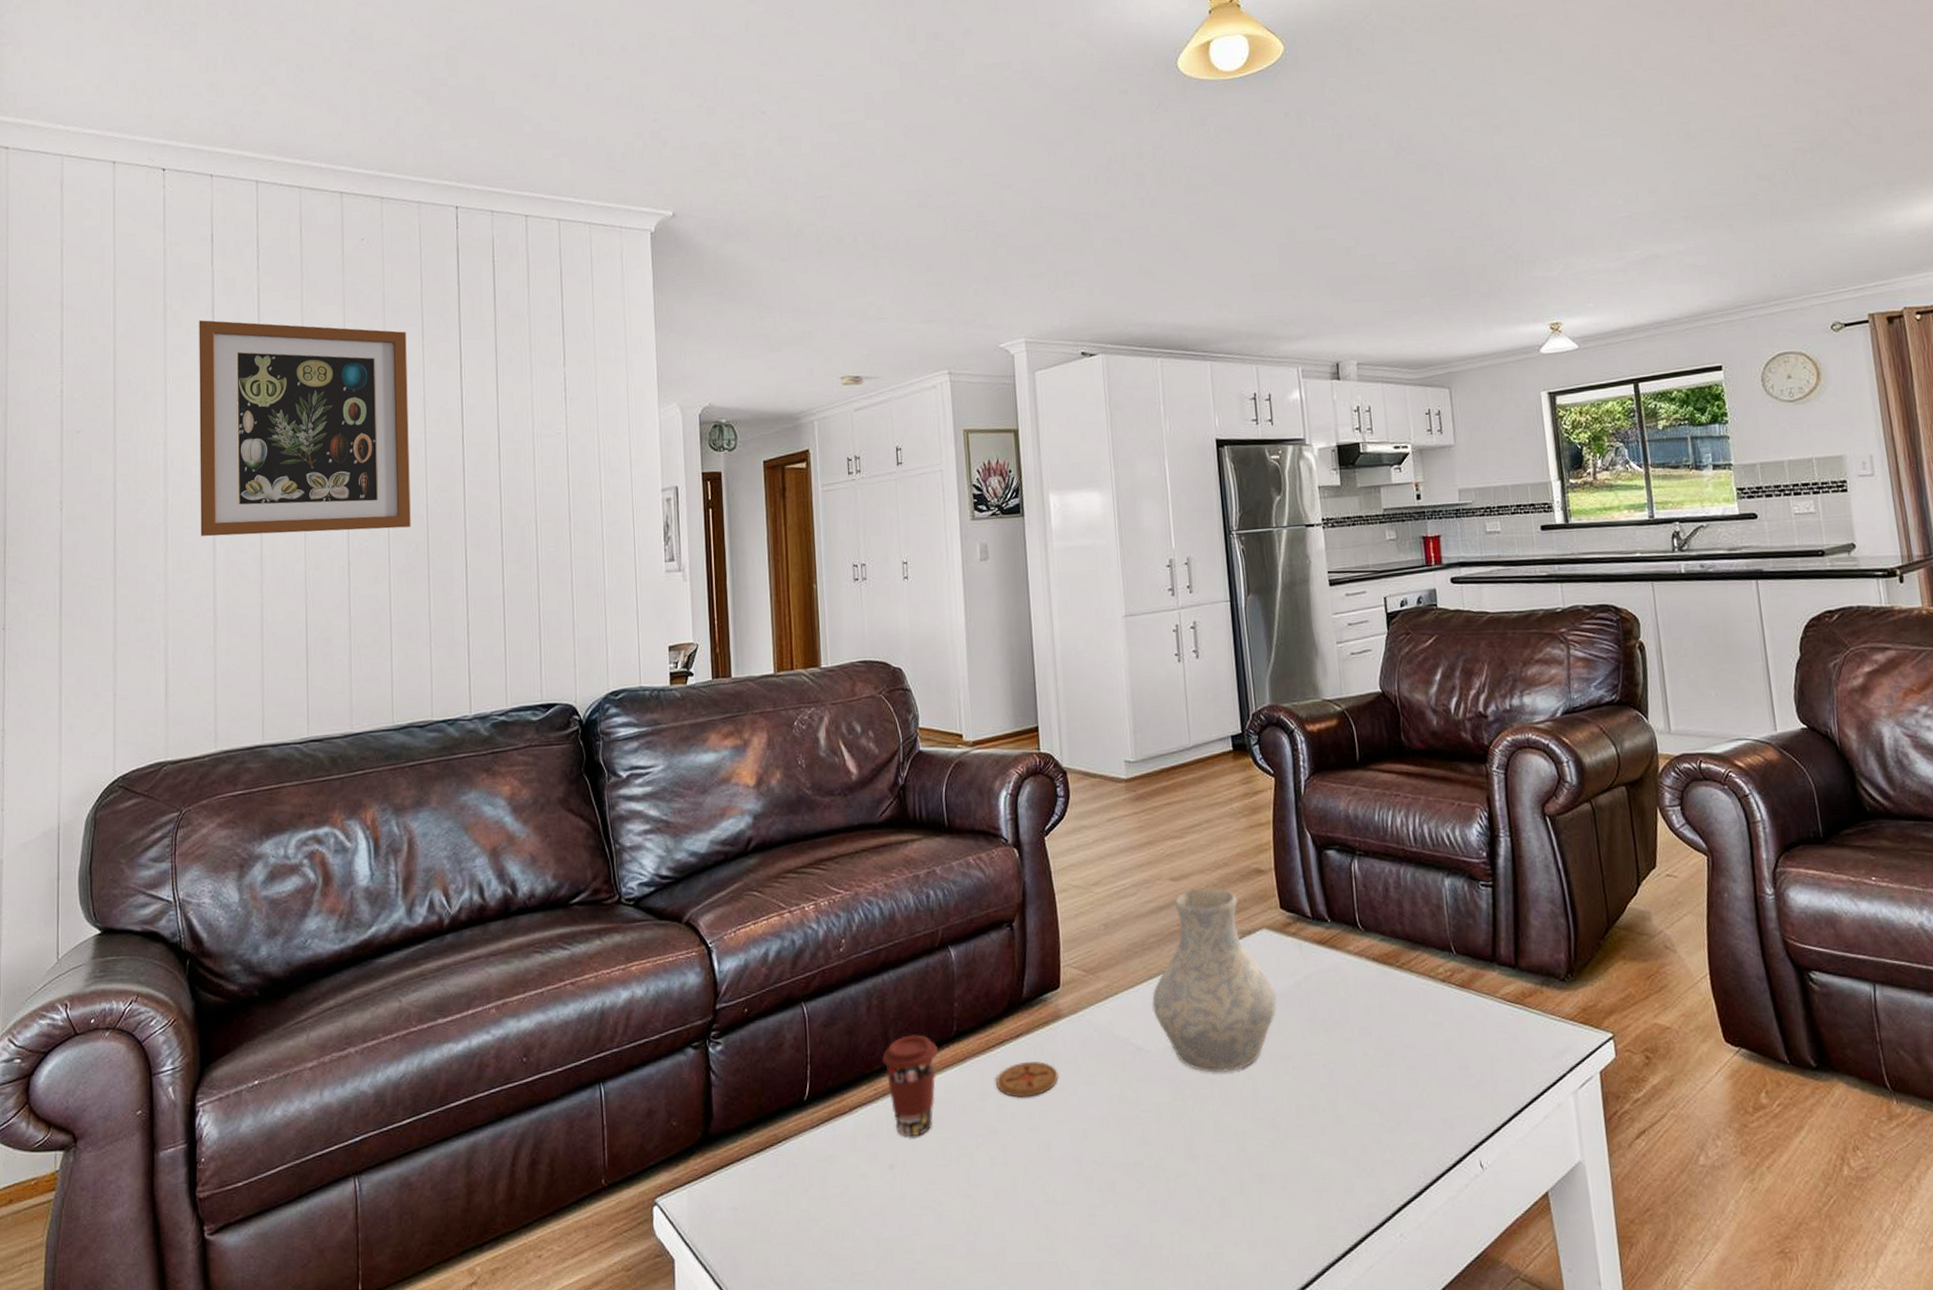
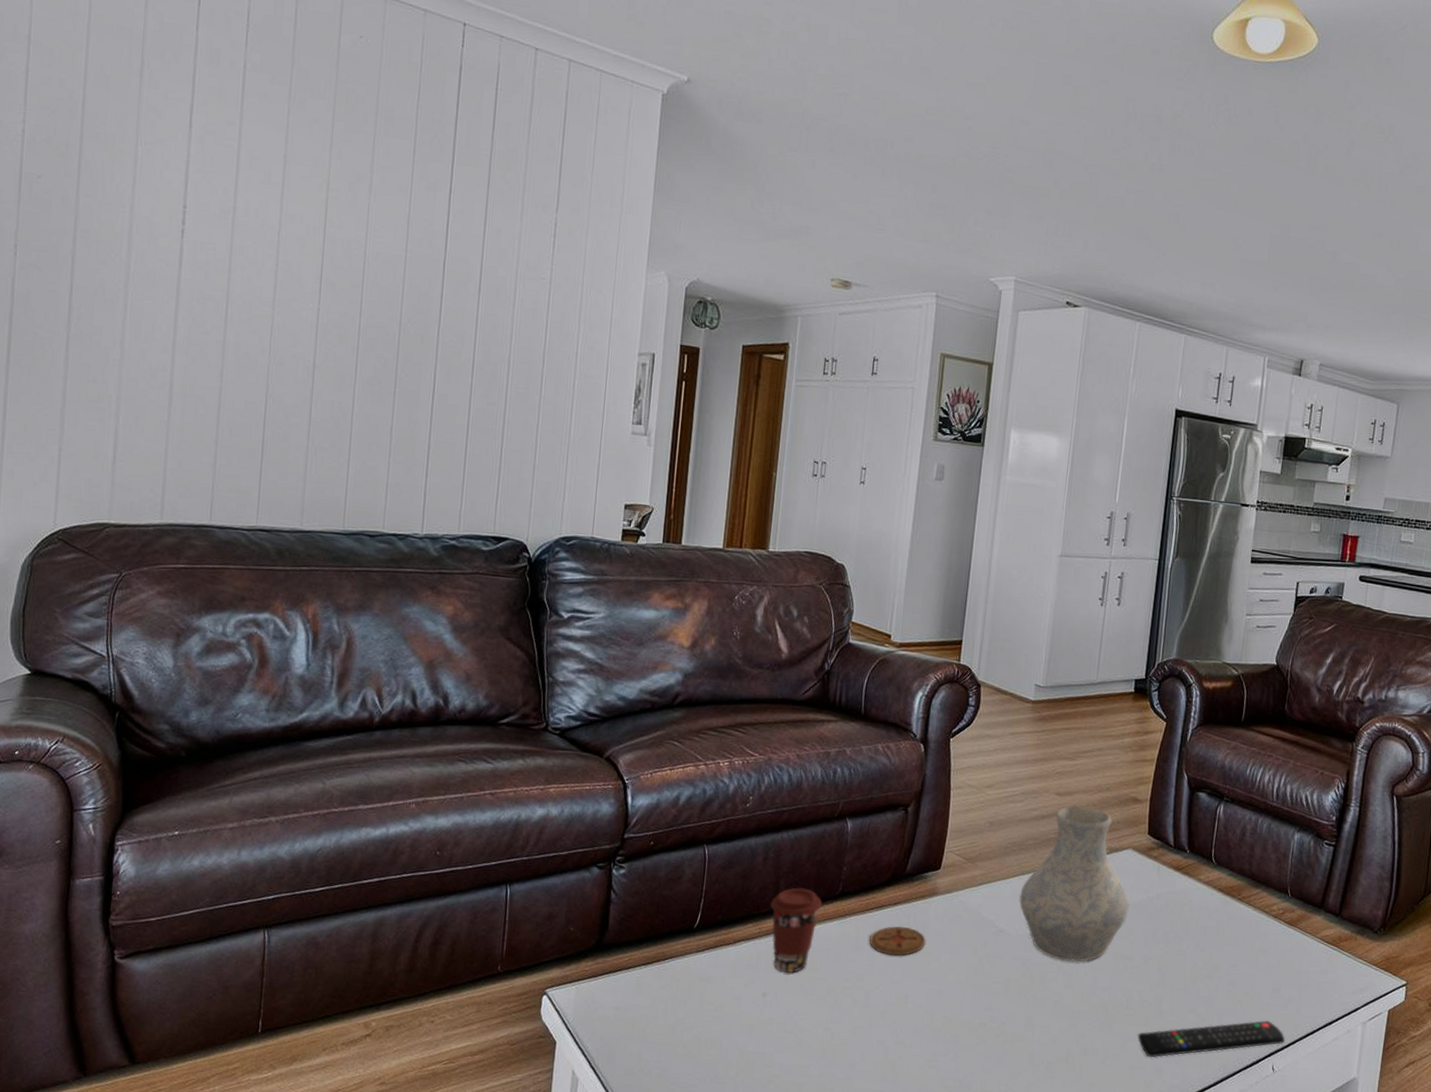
wall art: present [199,320,411,537] -> none [162,86,397,342]
remote control: none [1316,1107,1487,1174] -> present [1137,1020,1285,1058]

